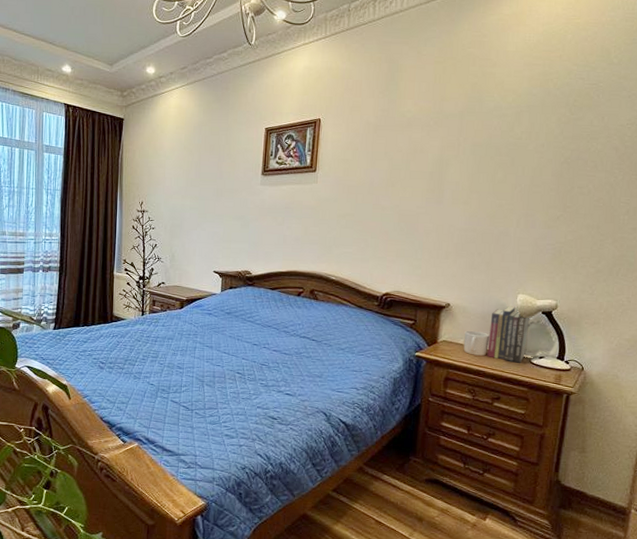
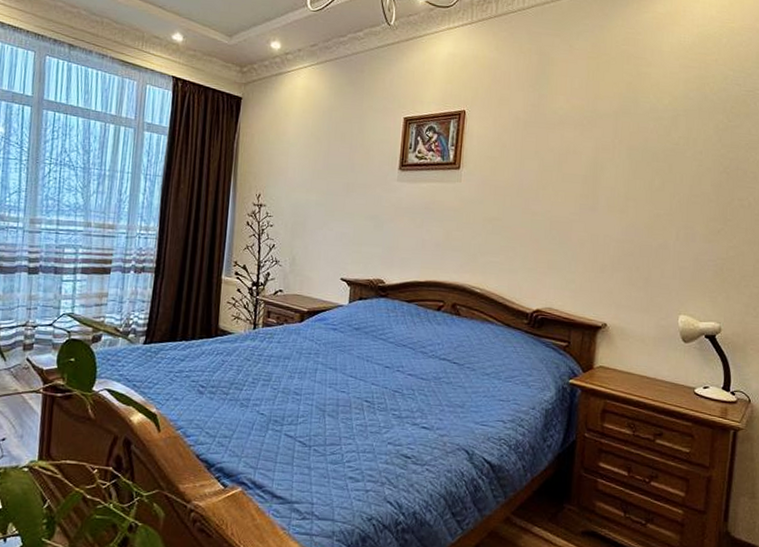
mug: present [463,330,489,356] -> none [622,354,650,385]
books: present [487,306,530,363] -> none [647,328,693,393]

